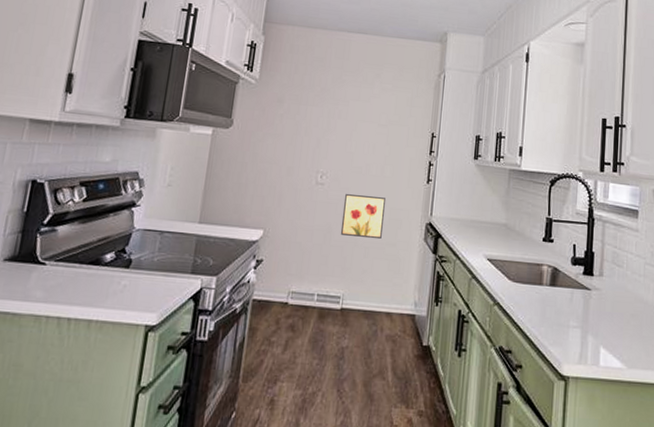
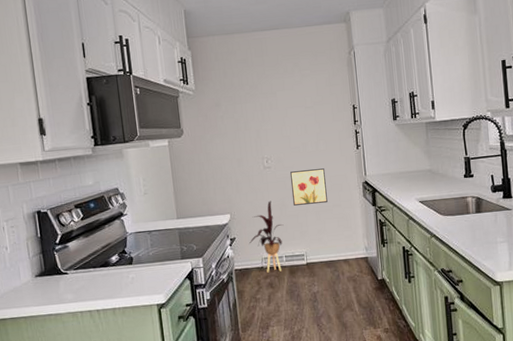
house plant: none [278,223,324,313] -> present [249,200,284,273]

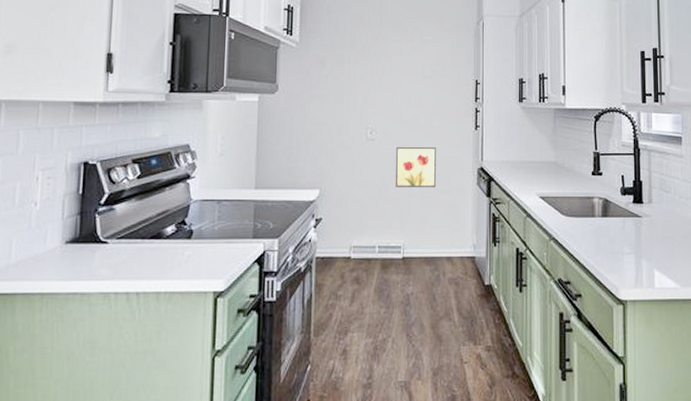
house plant: present [249,200,284,273] -> none [338,178,381,265]

